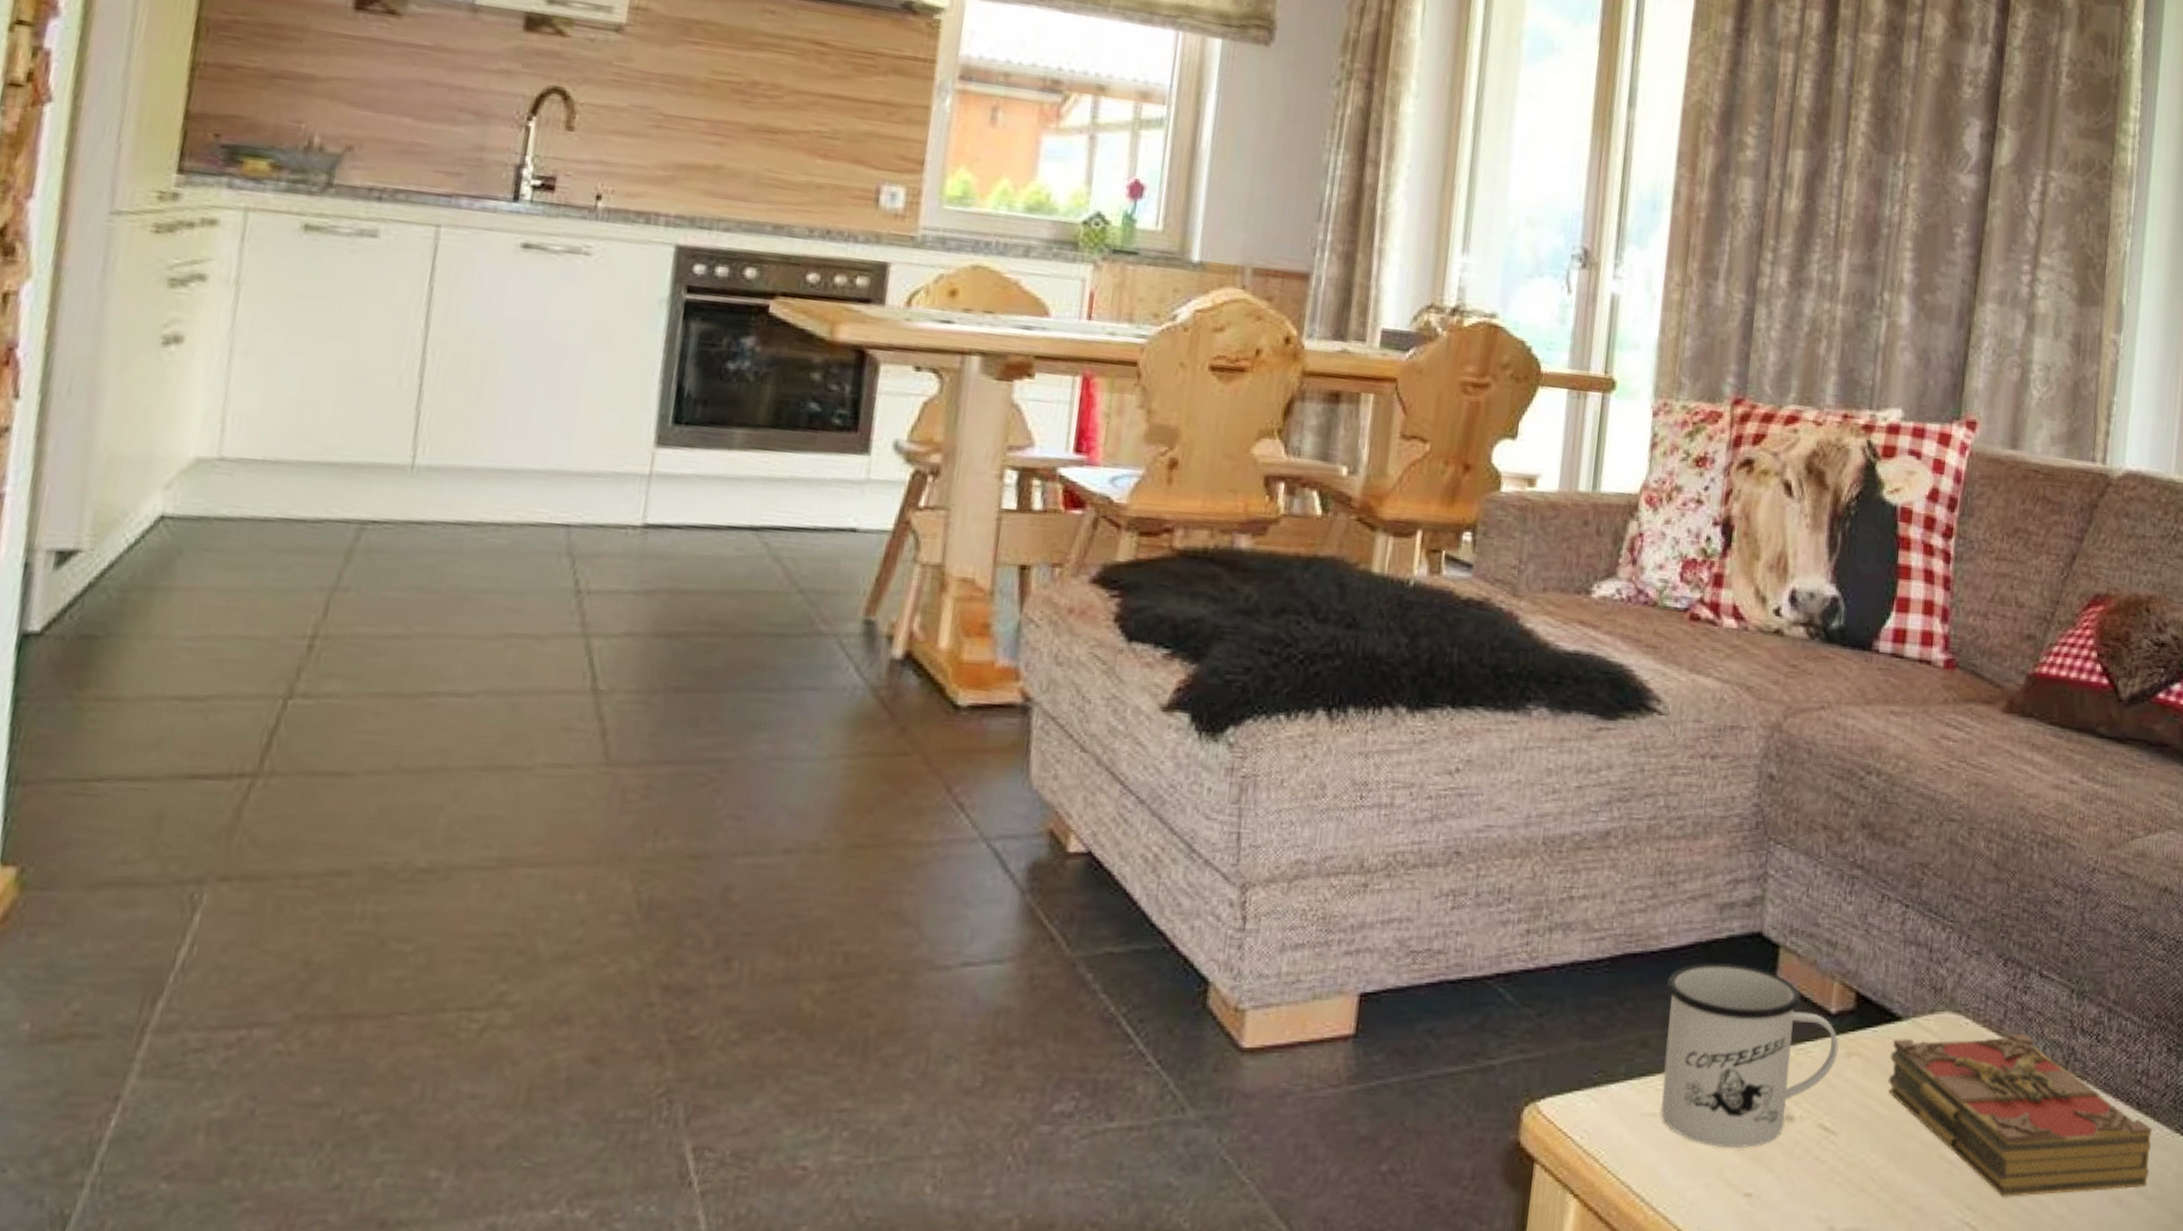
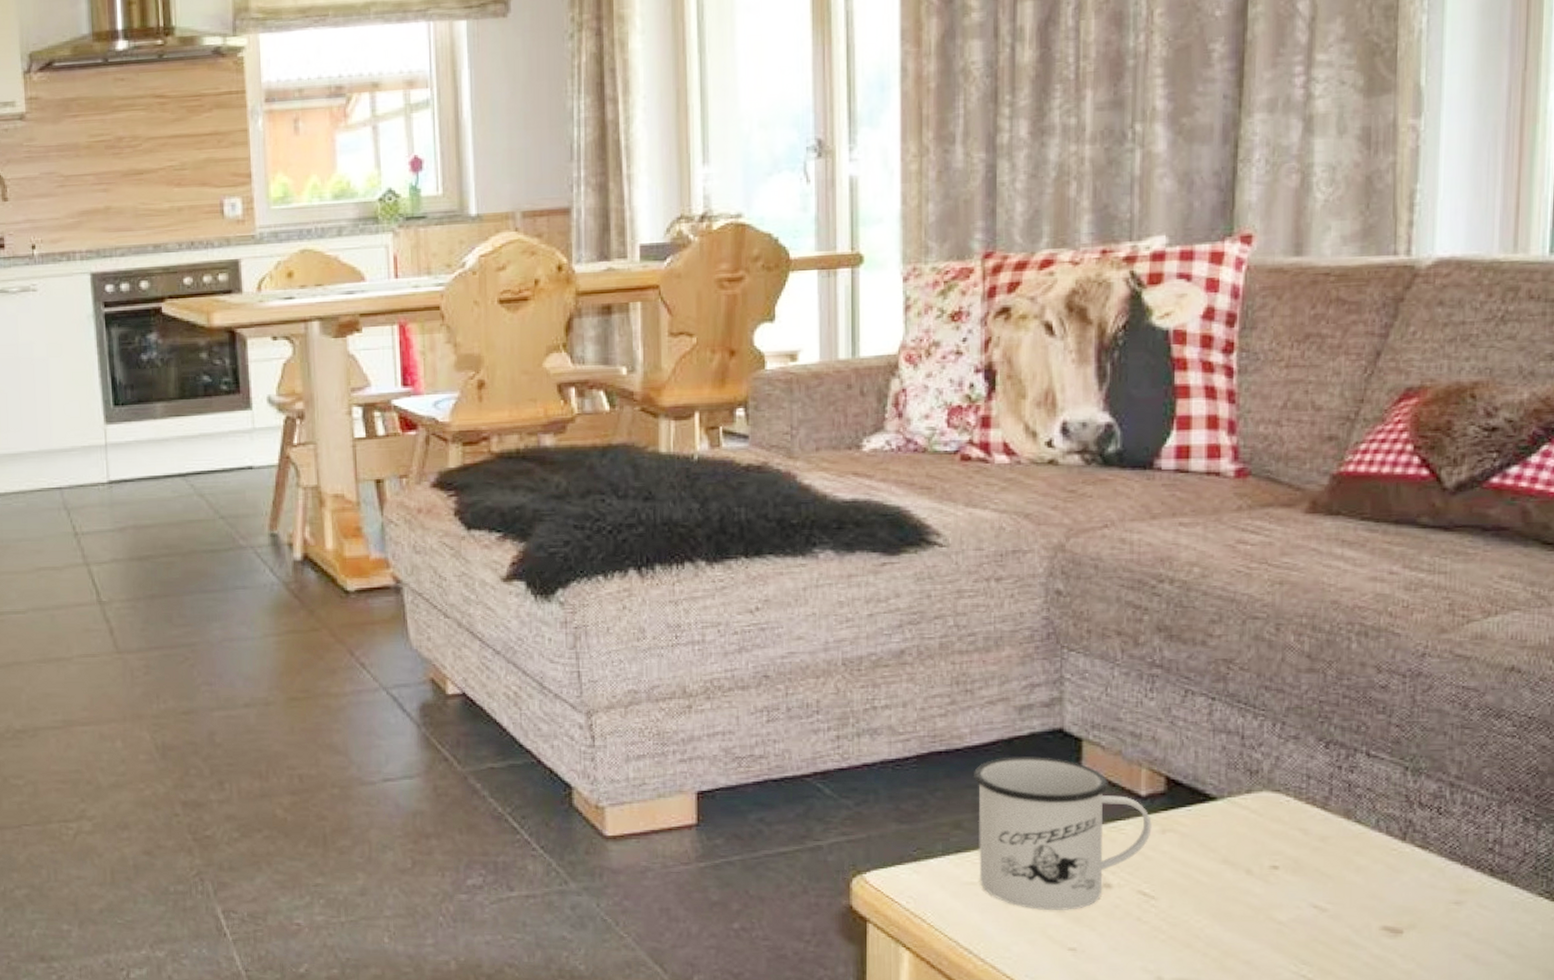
book: present [1888,1033,2153,1197] -> none [1207,808,1511,954]

